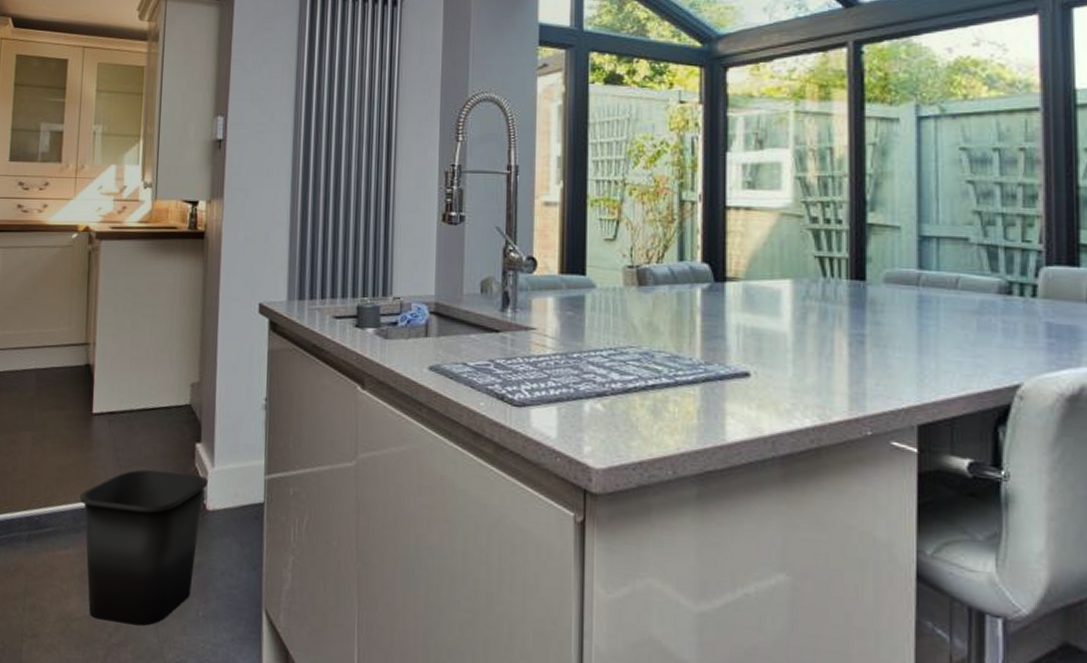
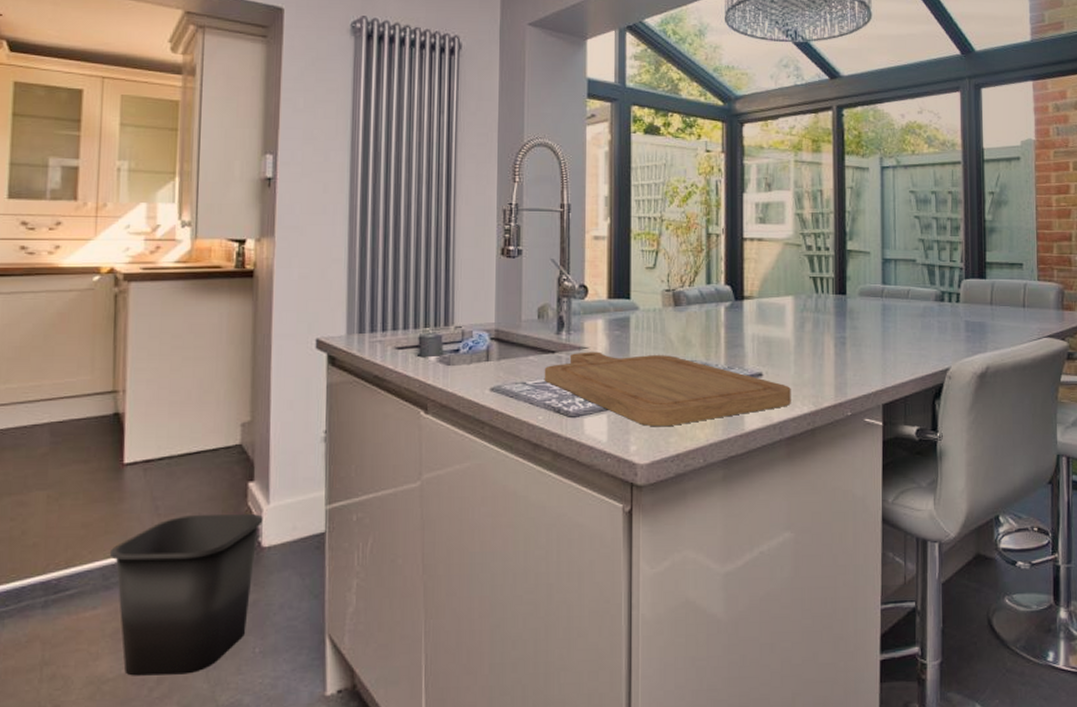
chopping board: none [486,333,788,428] -> present [544,351,791,427]

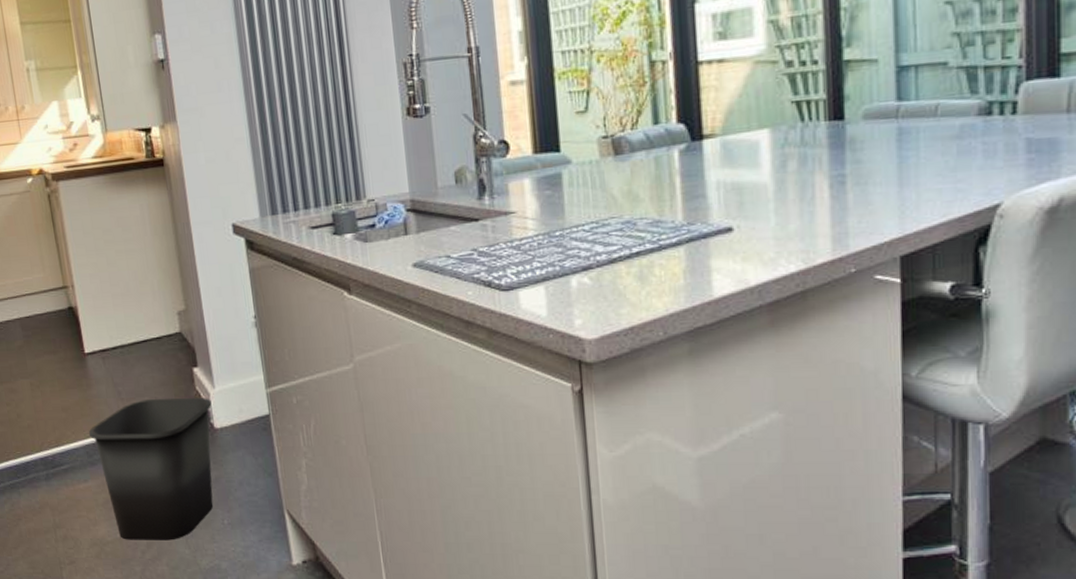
chopping board: present [544,351,791,427] -> none [468,214,773,298]

